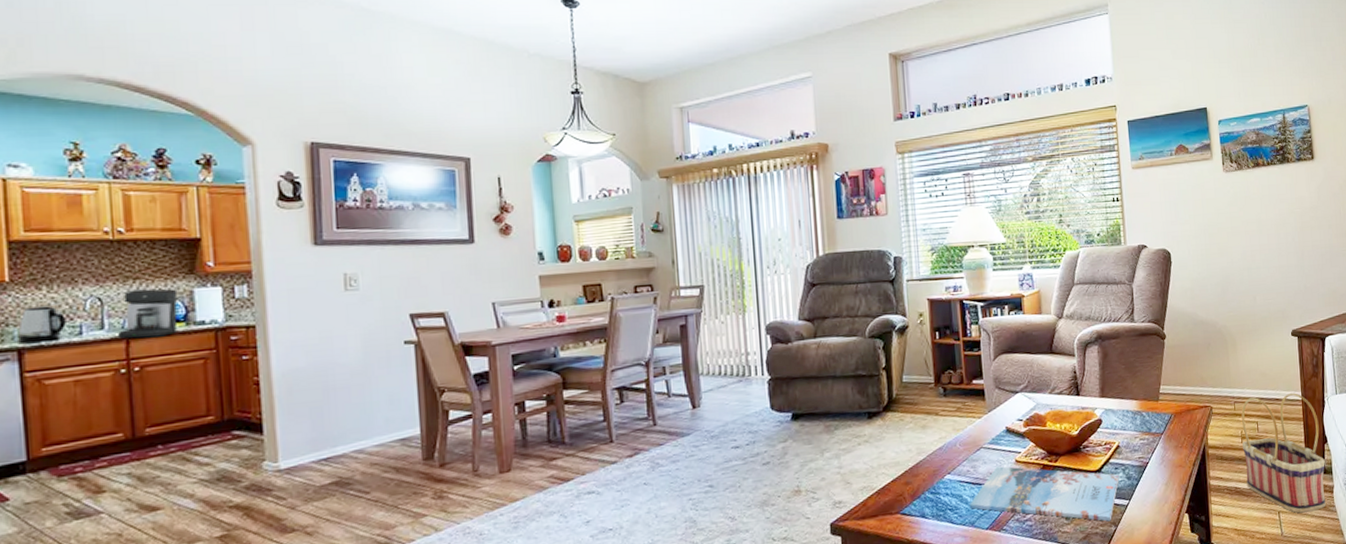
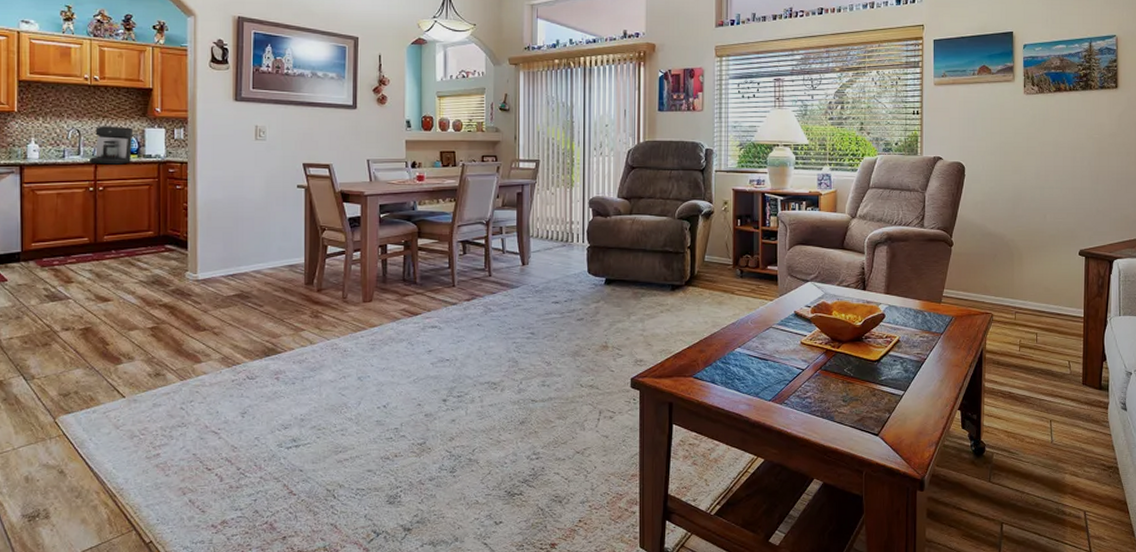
kettle: present [17,306,66,344] -> none [20,133,54,162]
magazine: present [969,466,1119,522] -> none [755,346,897,408]
basket: present [1241,392,1326,513] -> none [1019,310,1102,424]

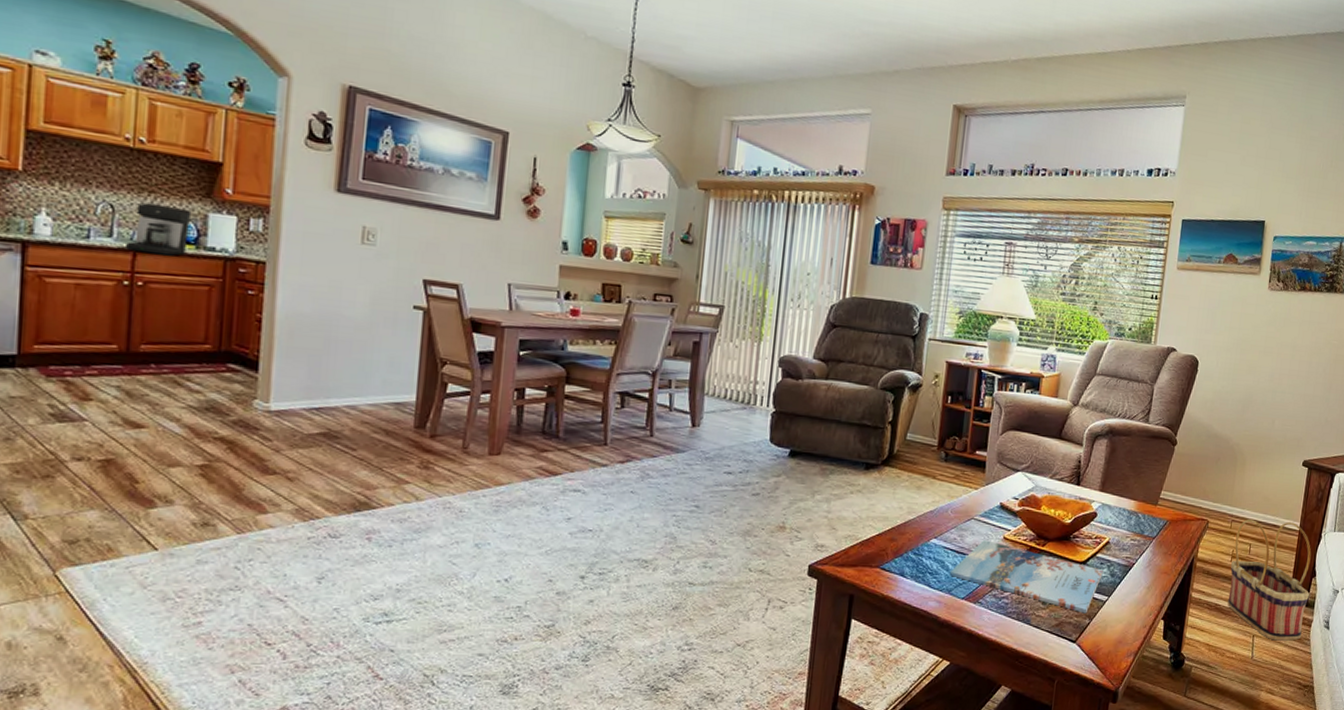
magazine: none [755,346,897,408] -> present [949,540,1103,614]
basket: none [1019,310,1102,424] -> present [1227,519,1312,641]

